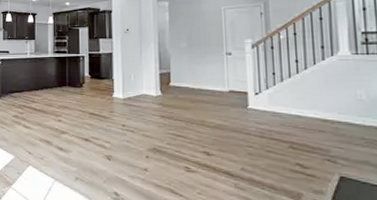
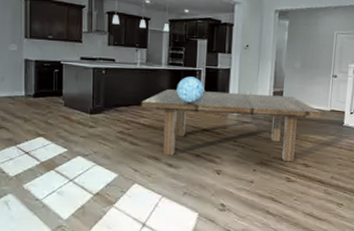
dining table: none [32,76,218,149] -> present [141,89,321,162]
decorative globe: none [63,63,89,89] -> present [176,76,205,104]

